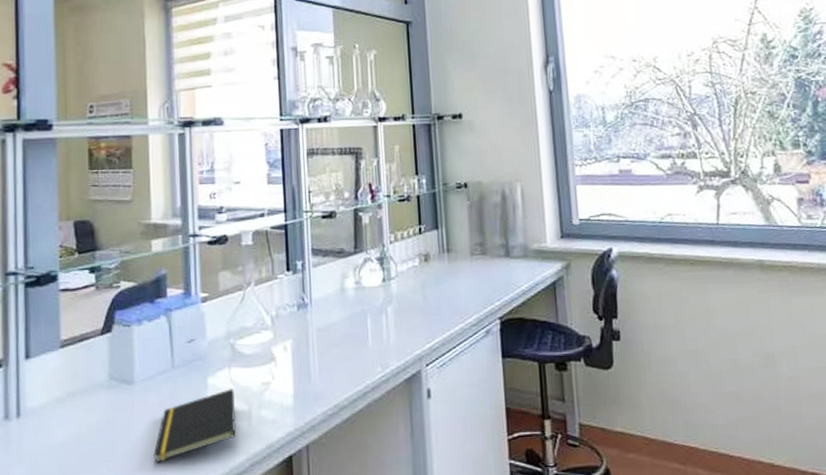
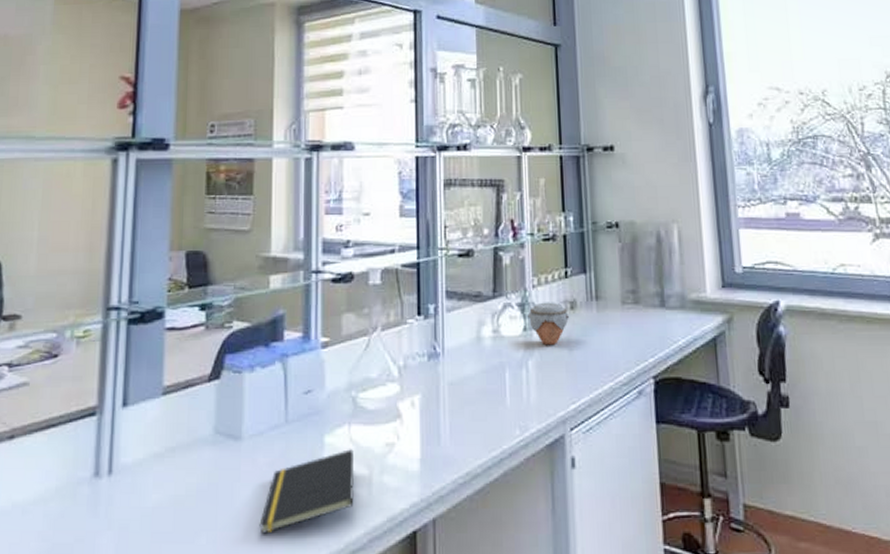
jar: none [386,255,423,294] -> present [528,302,569,346]

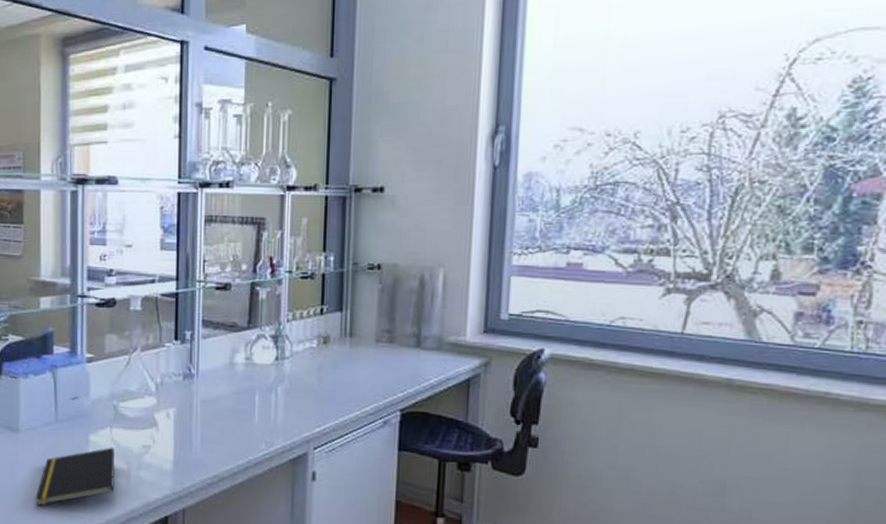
jar: present [528,302,569,346] -> none [280,335,321,375]

